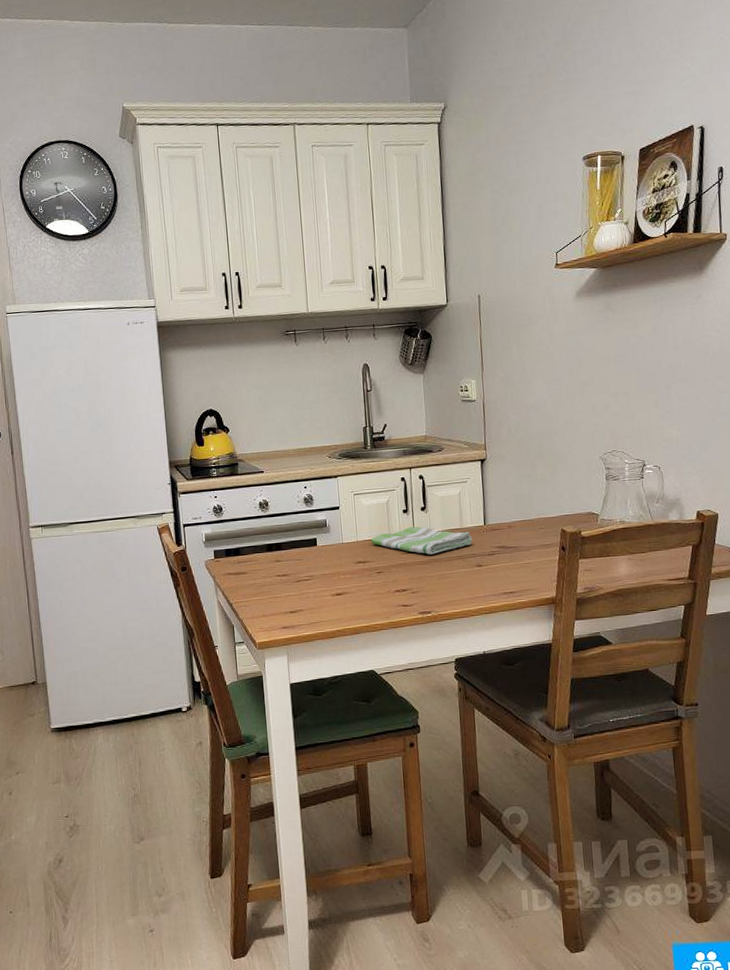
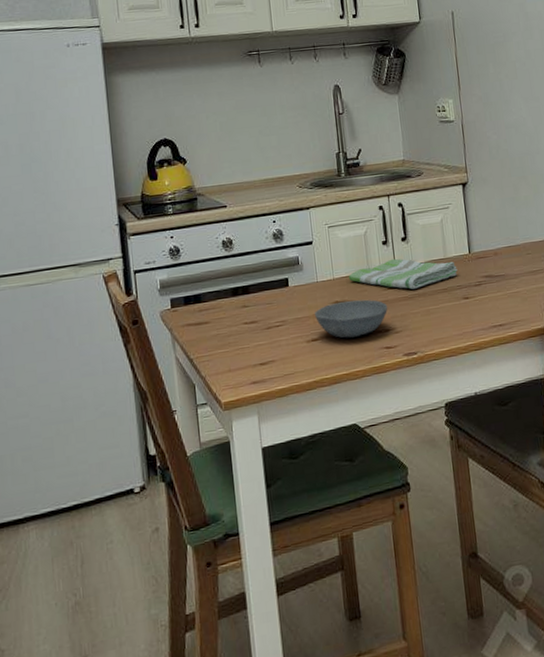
bowl: none [339,561,406,595] -> present [315,299,388,338]

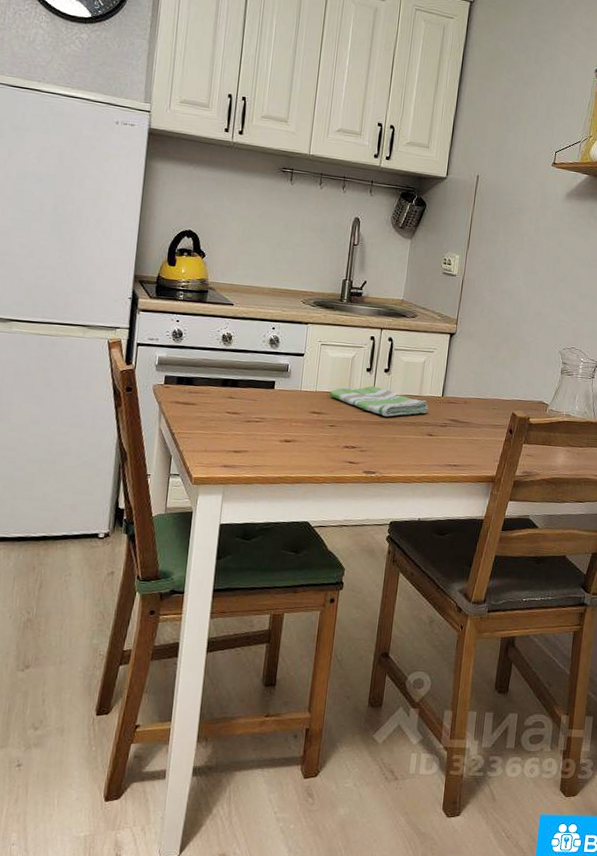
bowl: present [315,299,388,338] -> none [292,412,359,447]

